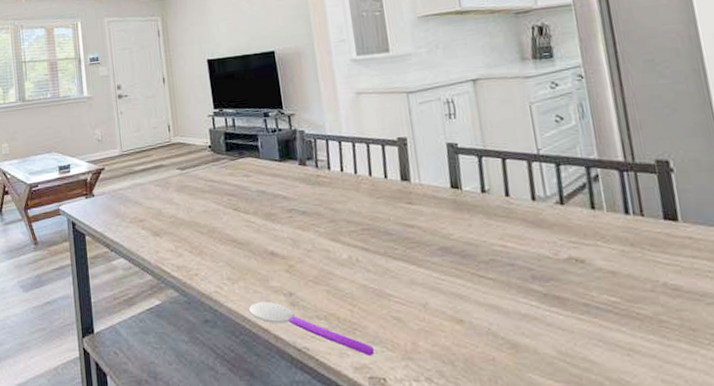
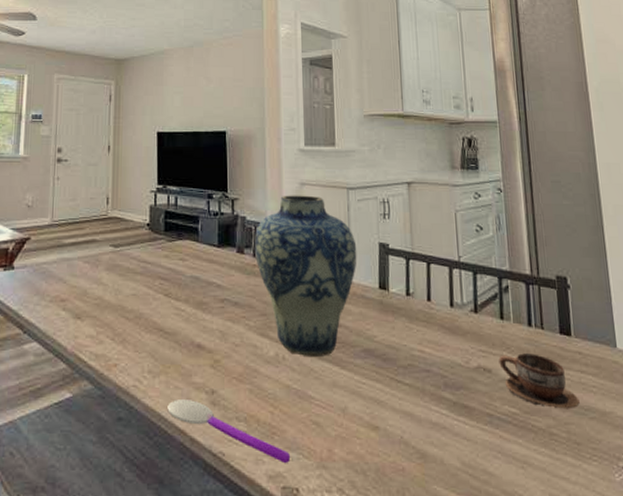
vase: none [315,103,425,258] -> present [254,195,357,358]
cup: none [592,241,693,296] -> present [499,353,580,410]

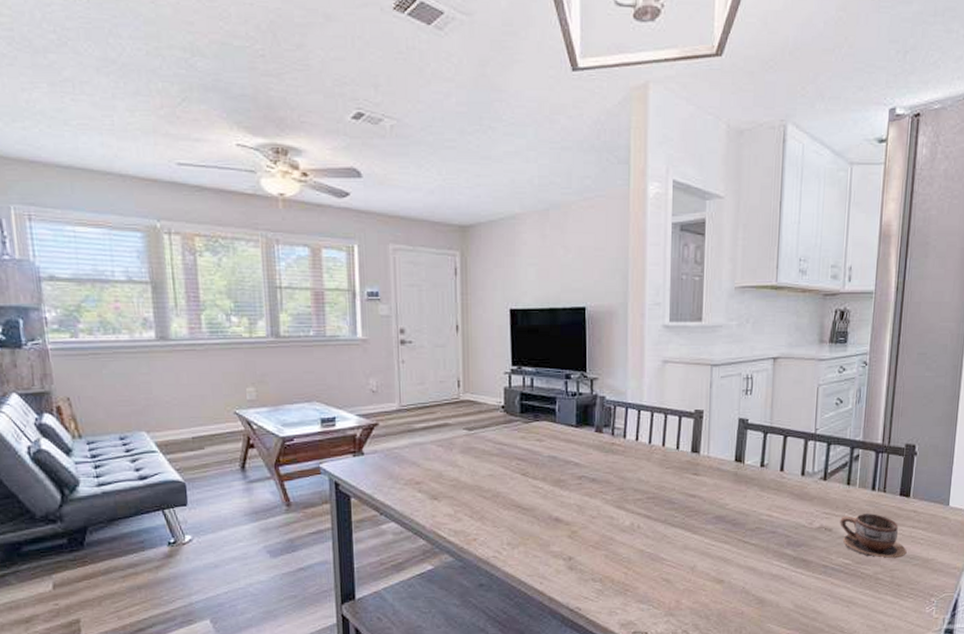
spoon: present [167,400,290,463] -> none [527,566,641,613]
vase: present [254,195,357,358] -> none [613,373,716,525]

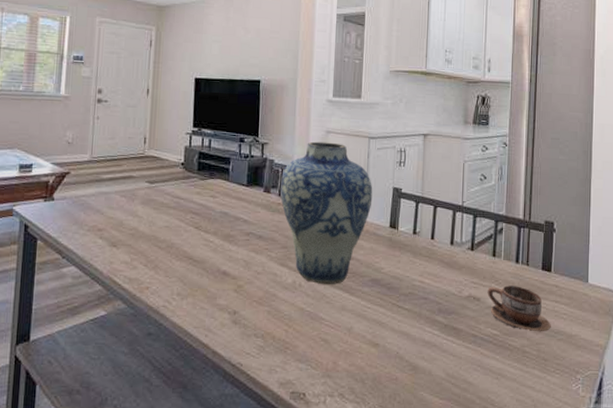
vase: none [613,373,716,525] -> present [280,141,373,285]

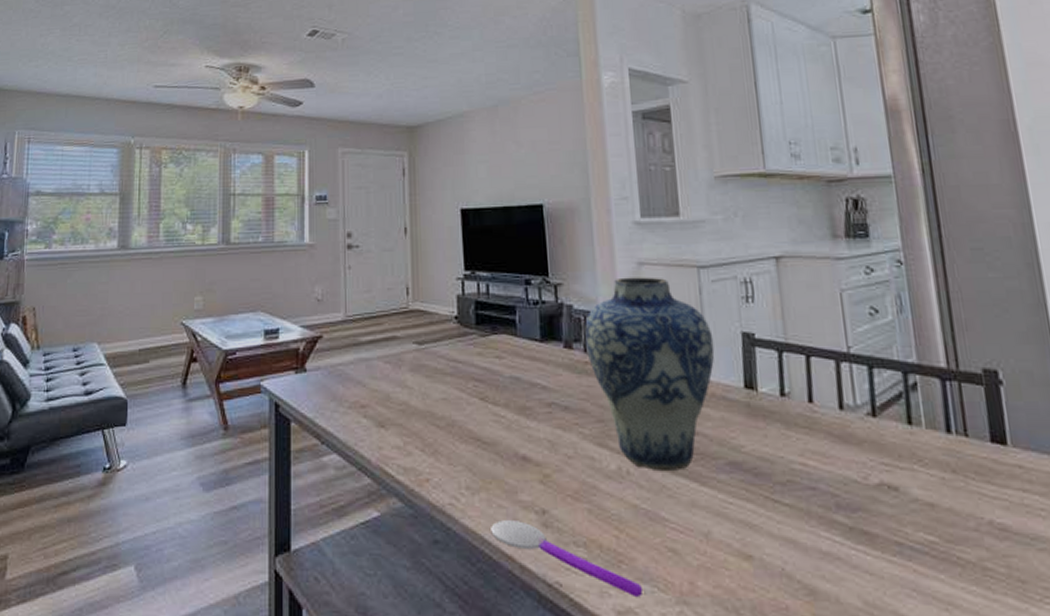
spoon: none [193,318,300,372] -> present [491,520,642,597]
cup: present [487,285,551,332] -> none [908,467,1023,538]

